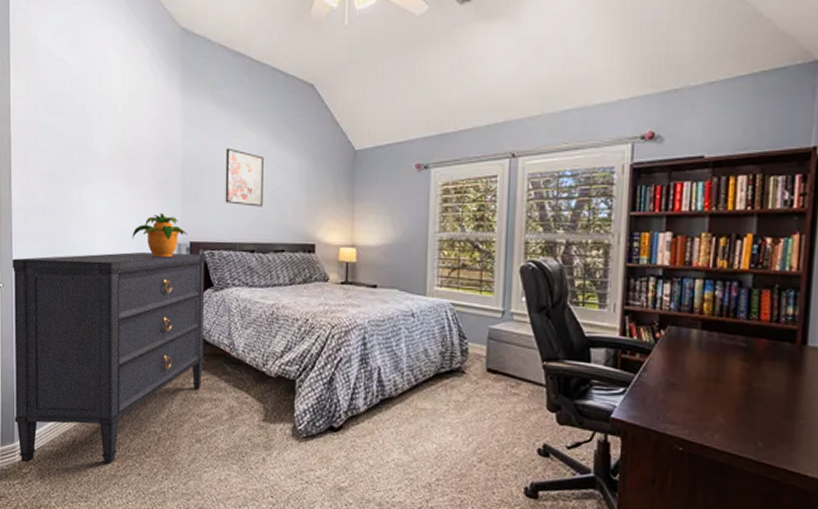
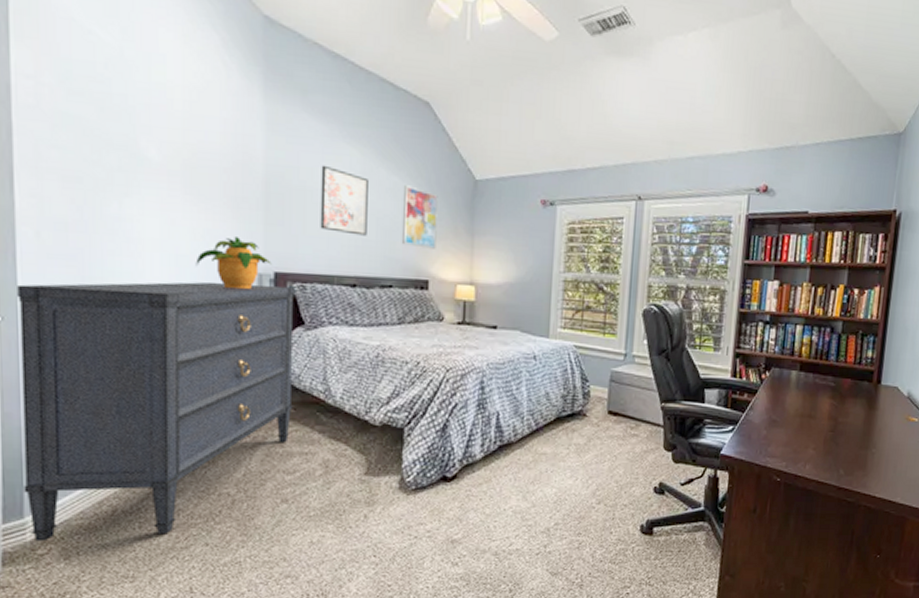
wall art: none [291,160,322,216] -> present [401,185,438,249]

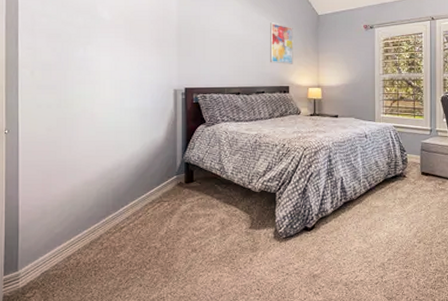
dresser: present [17,281,294,542] -> none [18,97,199,288]
potted plant: present [195,235,272,290] -> none [133,65,183,102]
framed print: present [320,165,368,236] -> none [214,13,246,59]

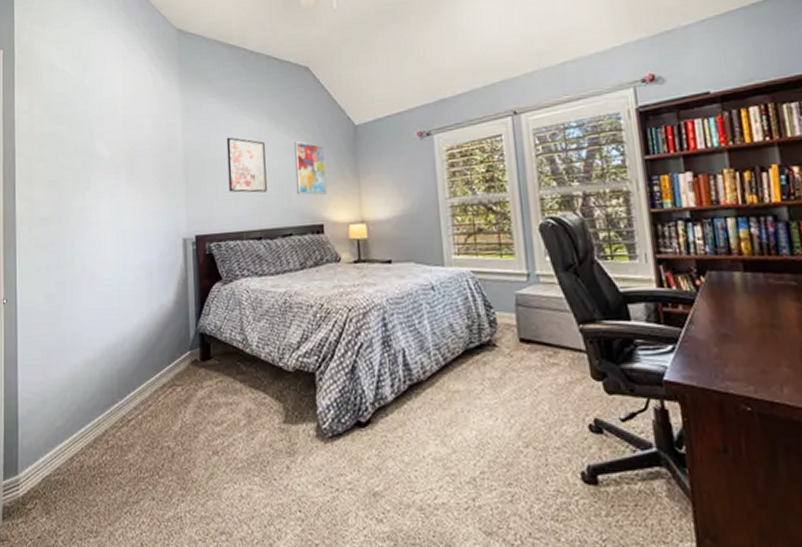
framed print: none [214,13,246,59] -> present [226,137,267,193]

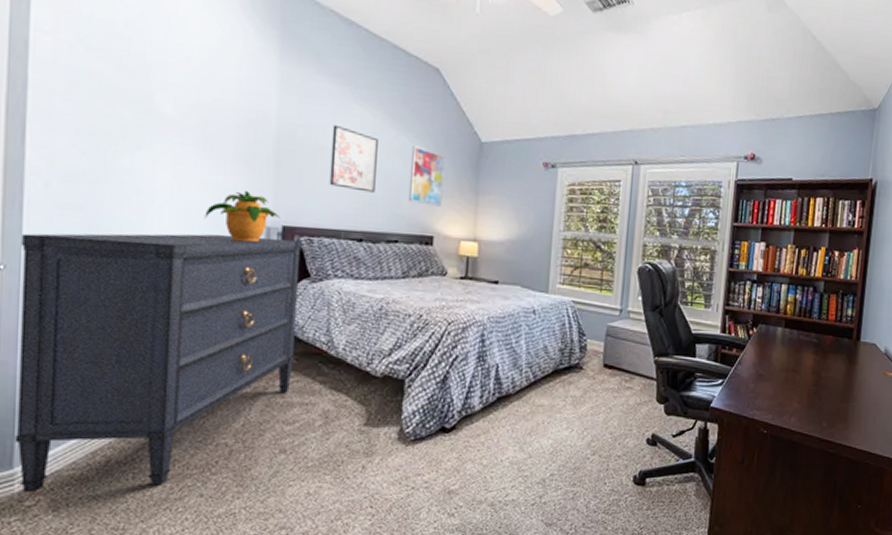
dresser: none [16,246,217,497] -> present [15,233,302,493]
potted plant: none [136,208,193,256] -> present [204,190,280,242]

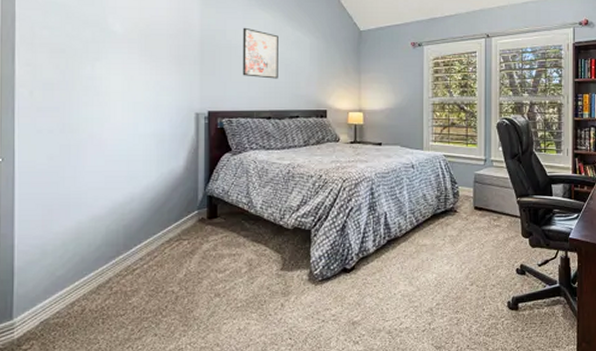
dresser: present [15,233,302,493] -> none [13,121,223,339]
potted plant: present [204,190,280,242] -> none [148,85,206,127]
wall art: present [408,145,445,207] -> none [304,38,332,86]

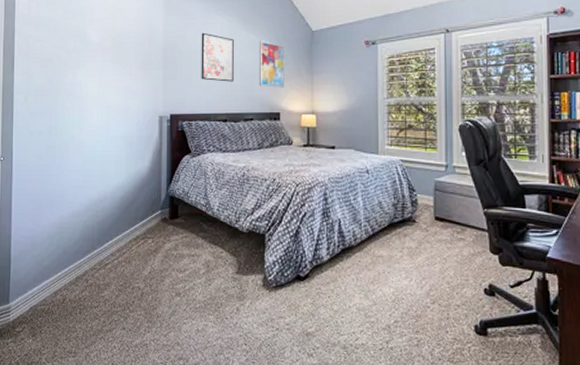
wall art: none [304,38,332,86] -> present [258,41,285,88]

